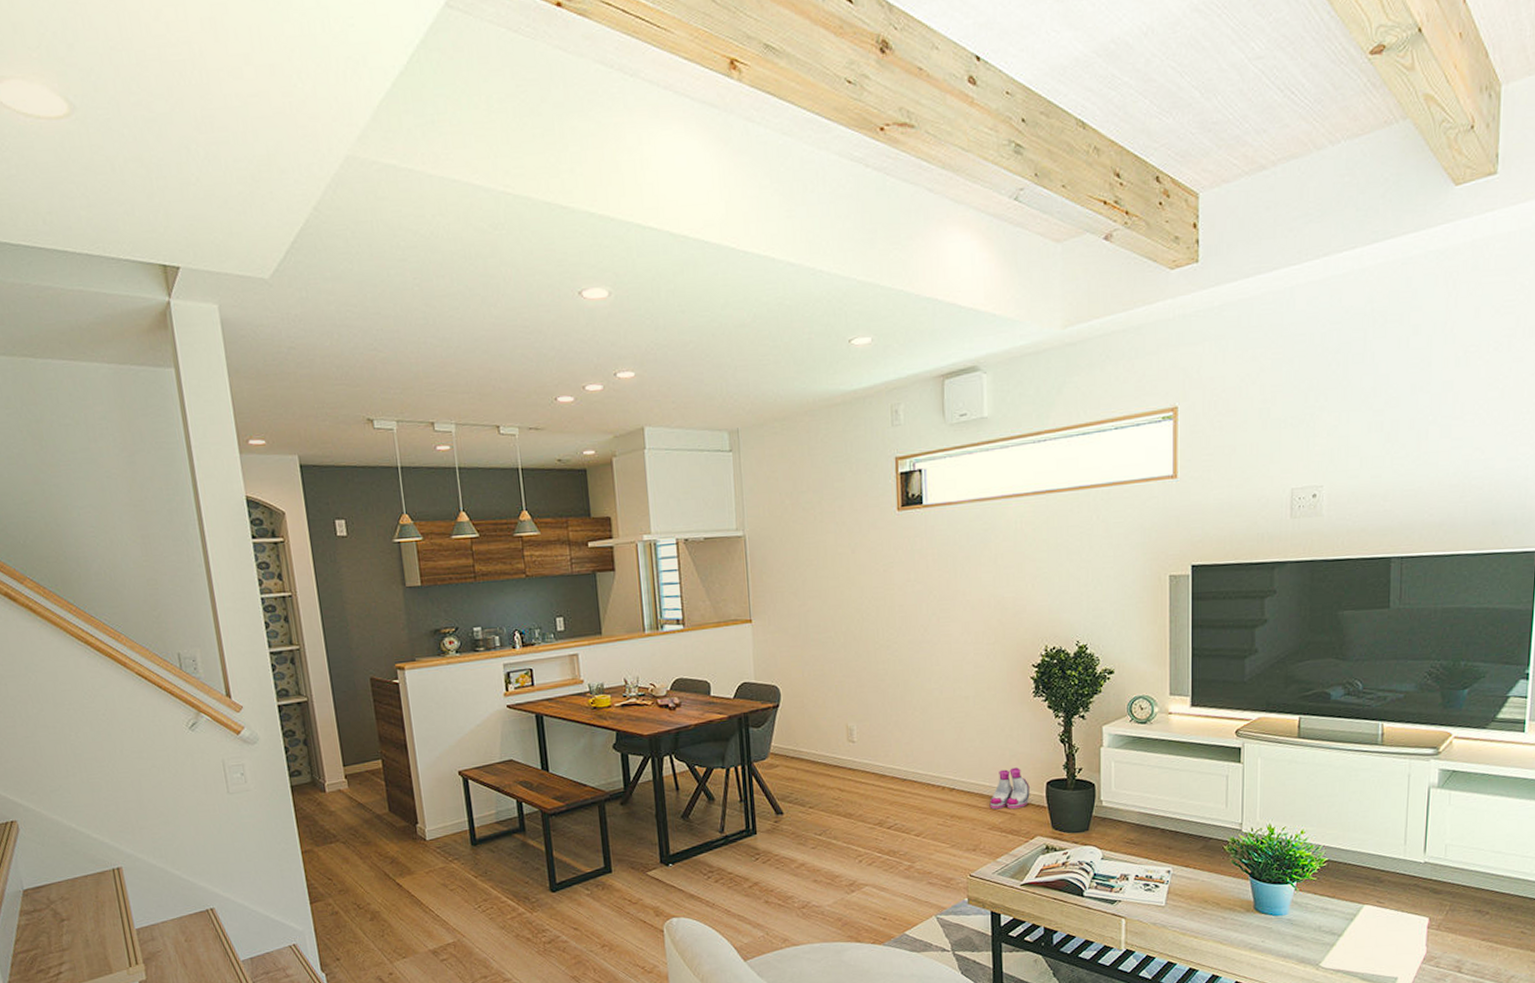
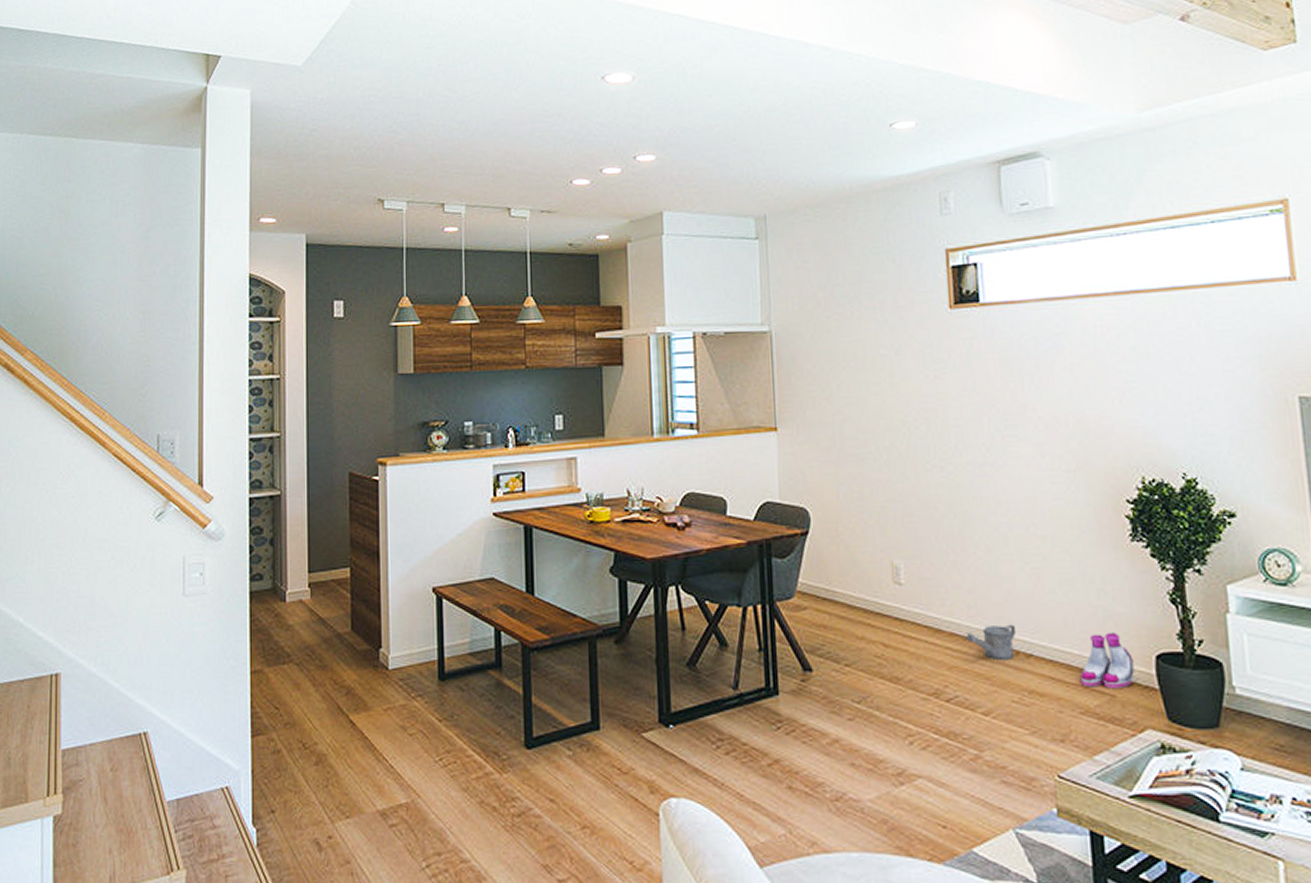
watering can: none [904,766,943,795] -> present [965,624,1017,660]

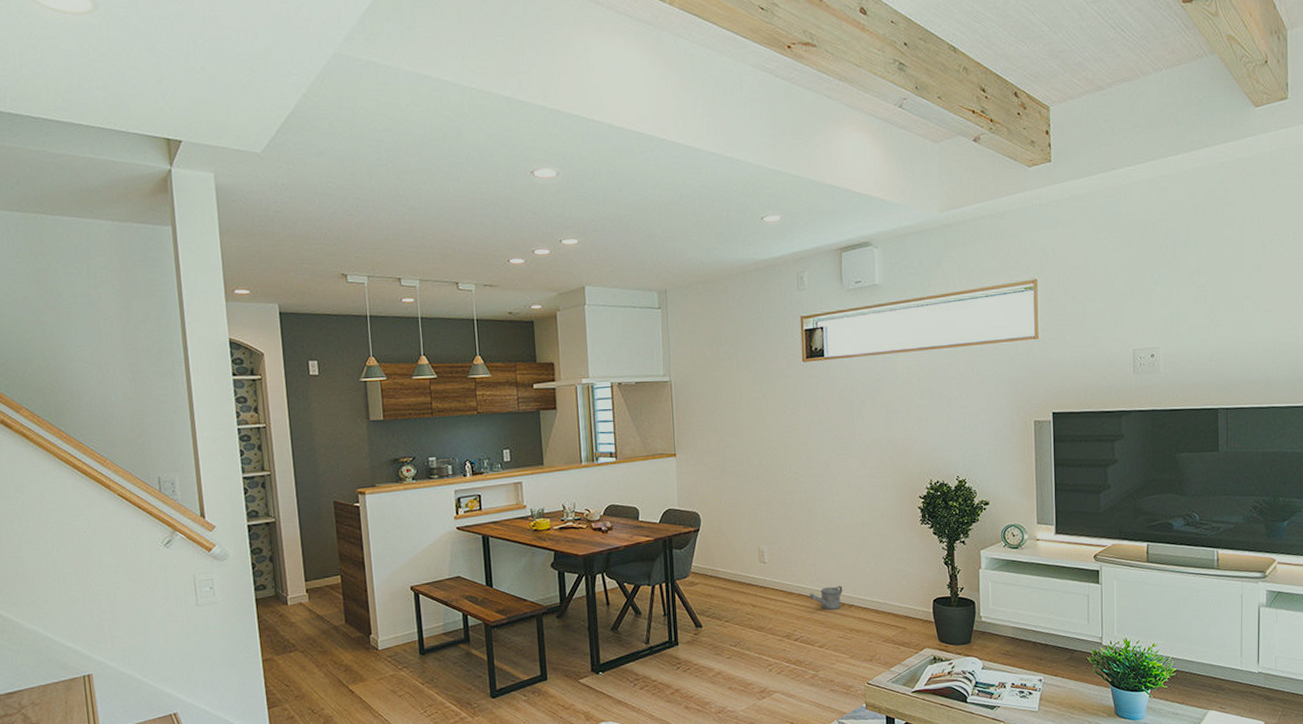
boots: present [1079,632,1134,689] -> none [883,586,919,624]

